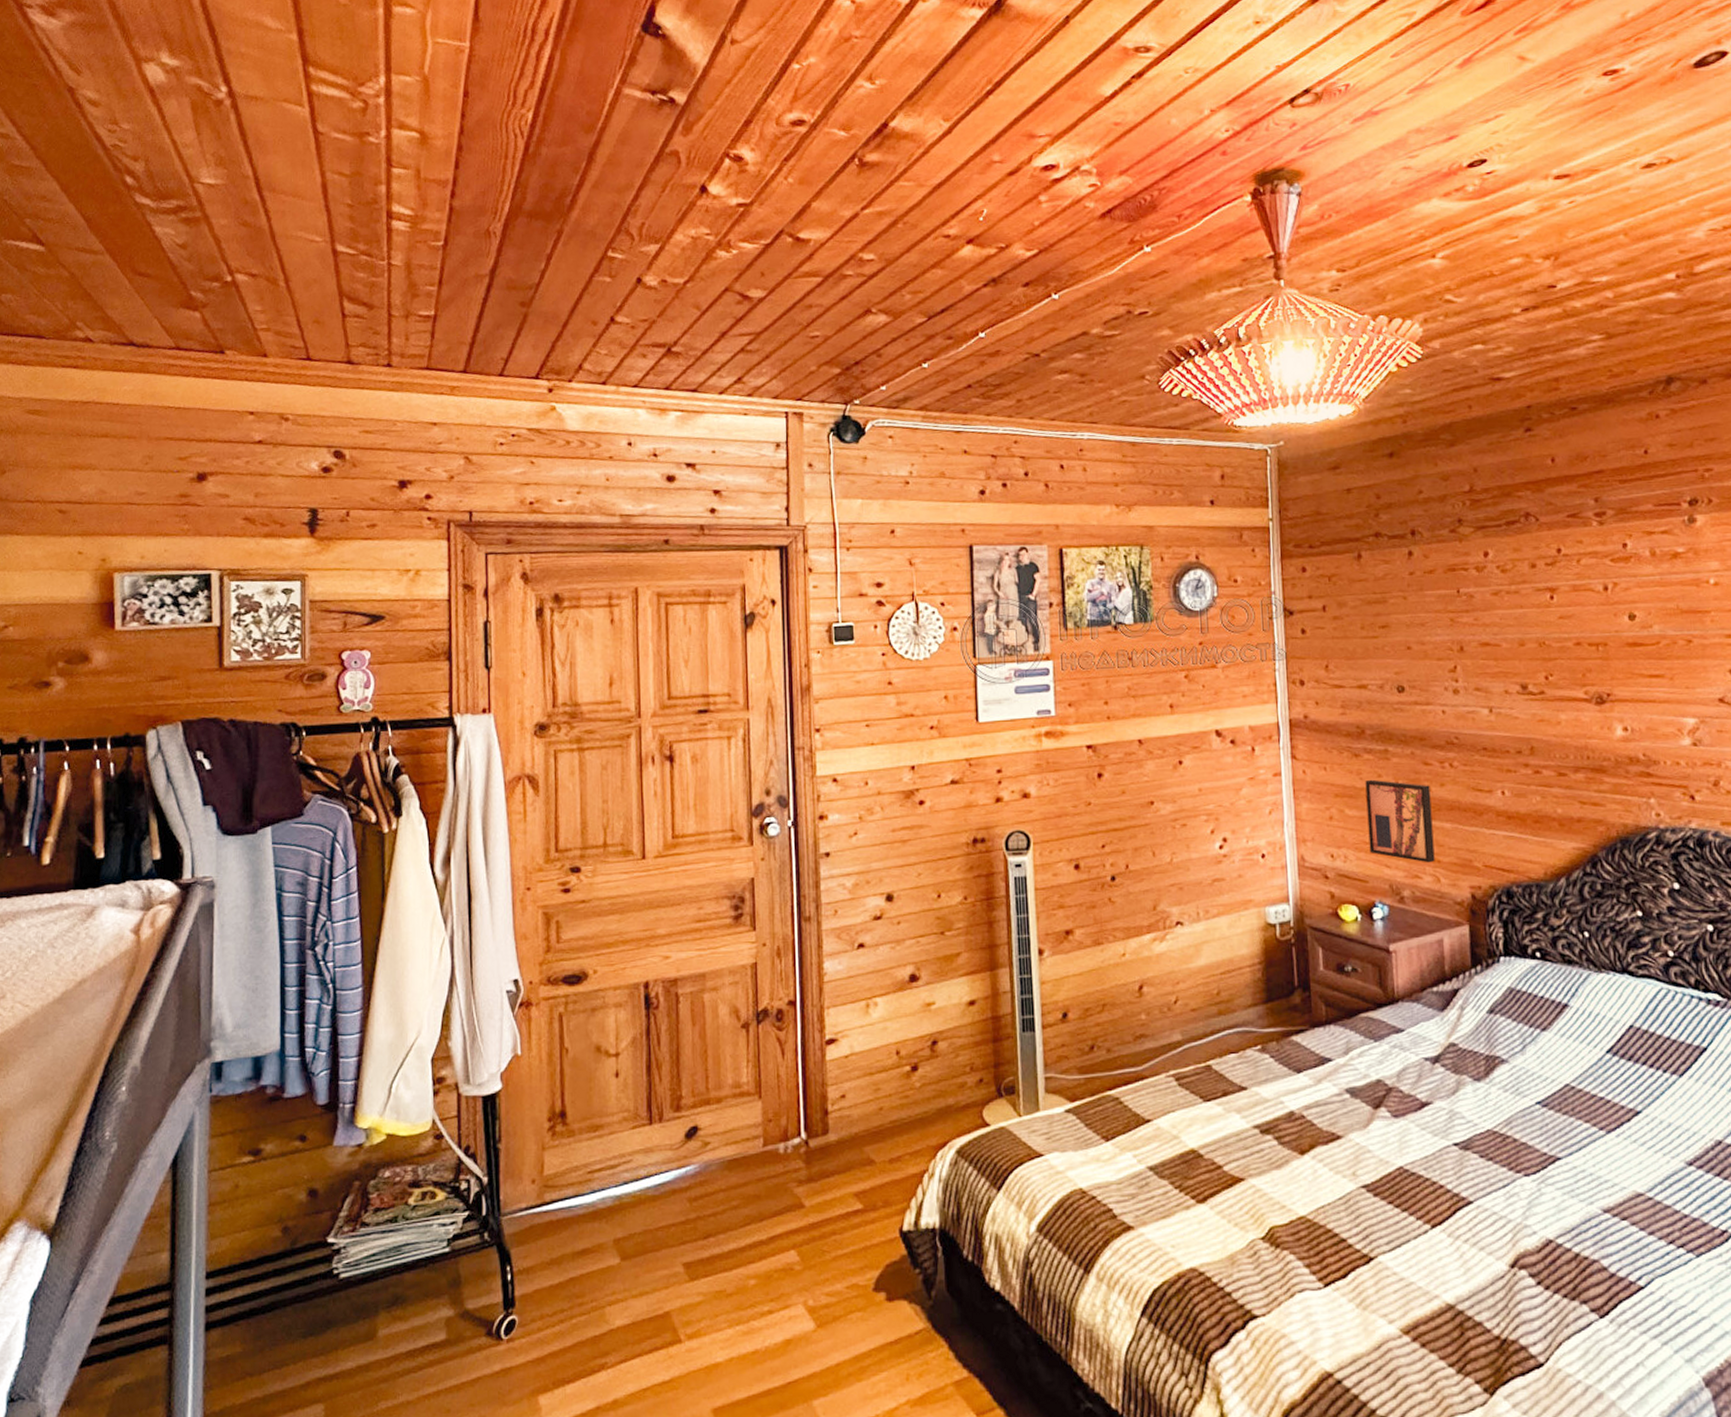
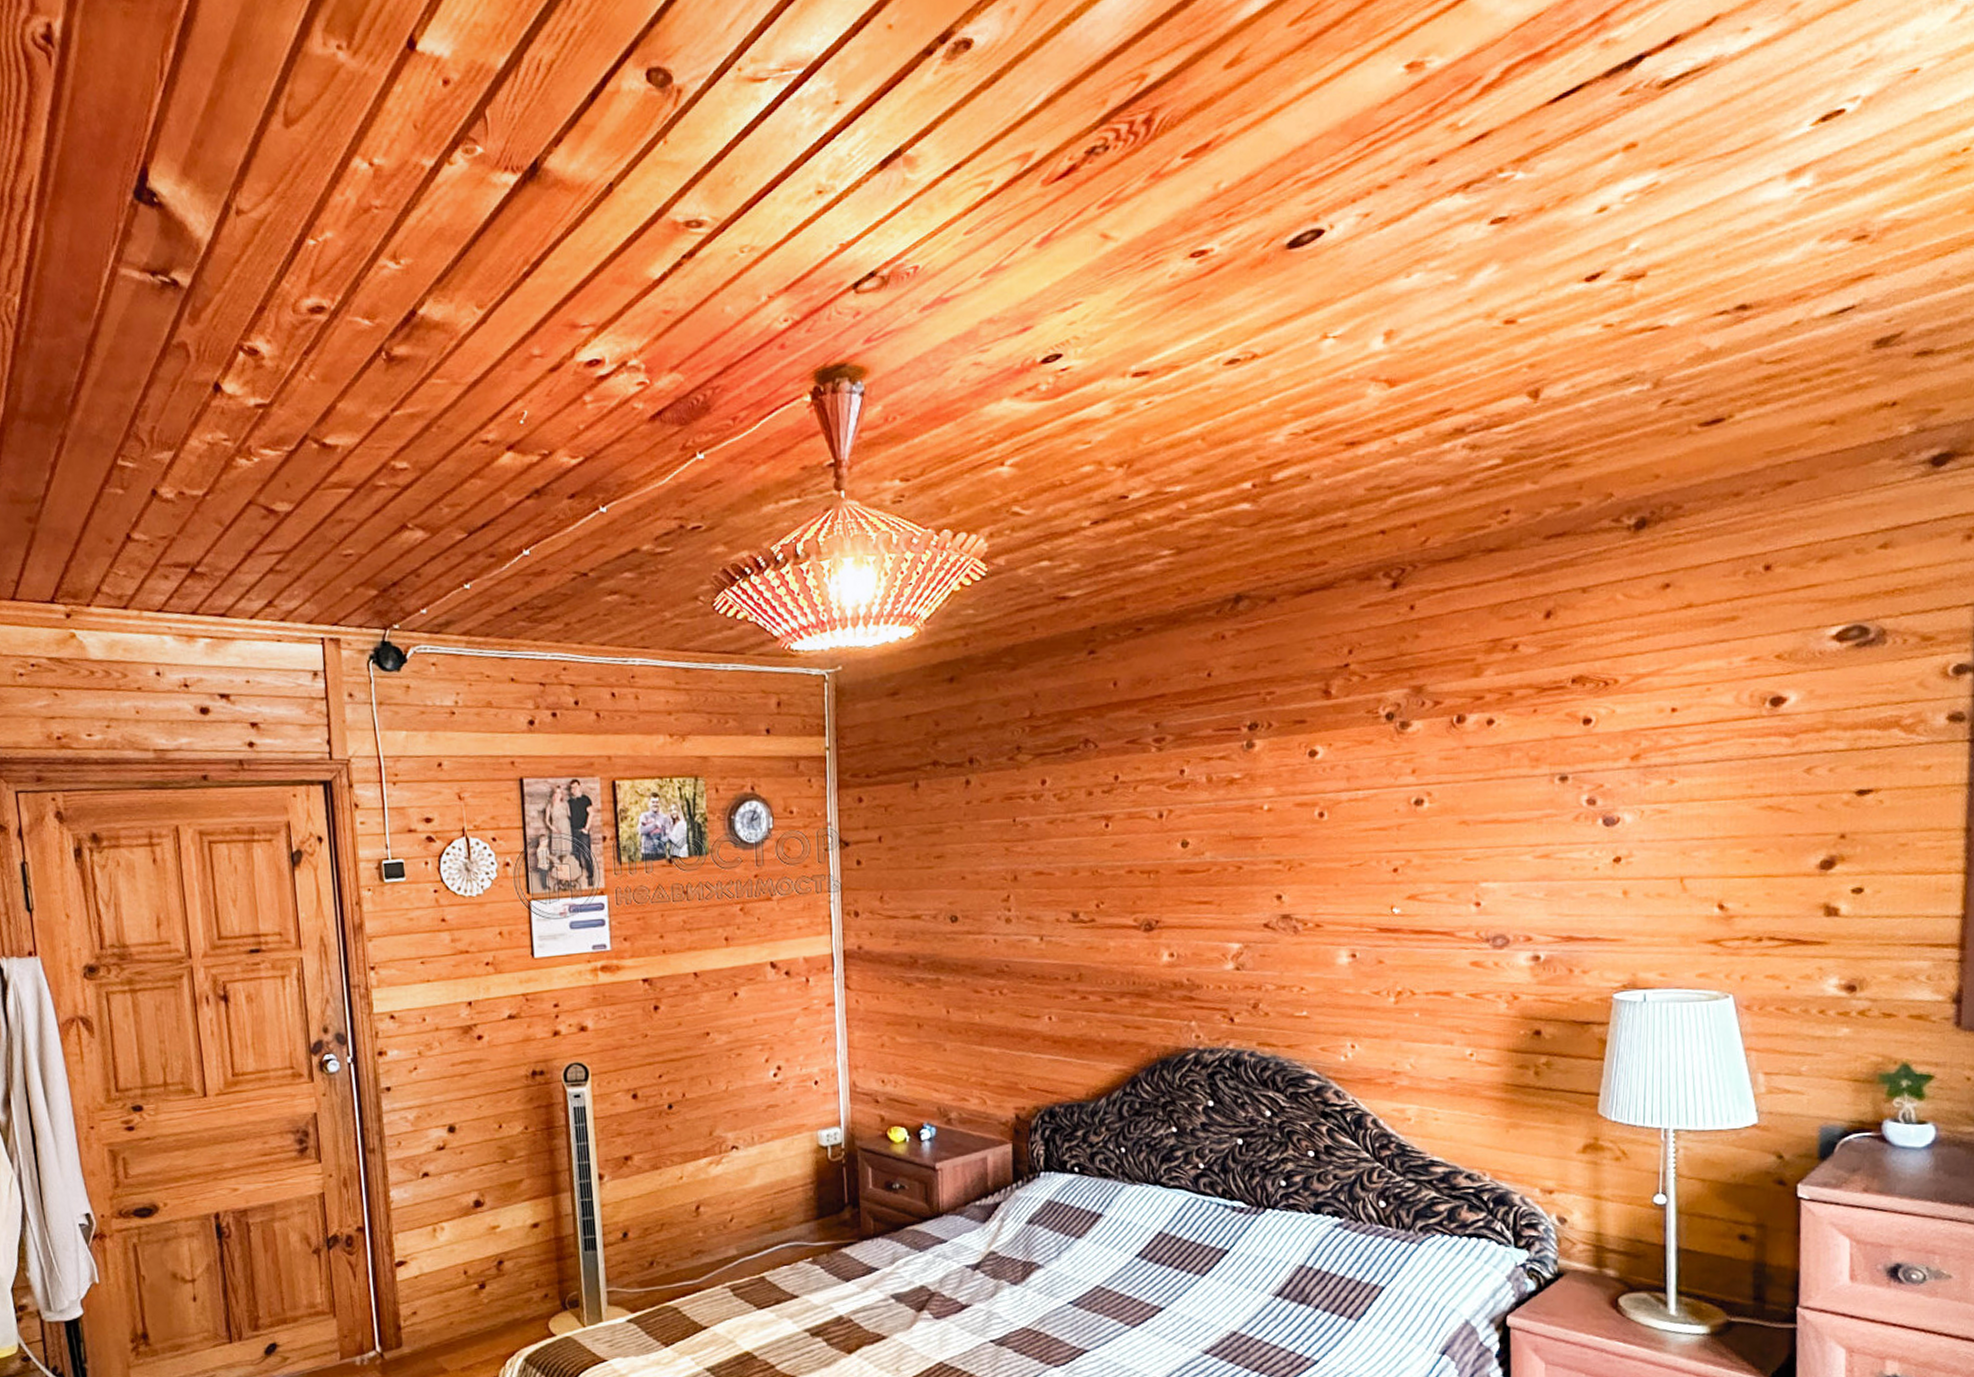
wall art: present [1365,779,1435,863] -> none [917,1007,982,1087]

